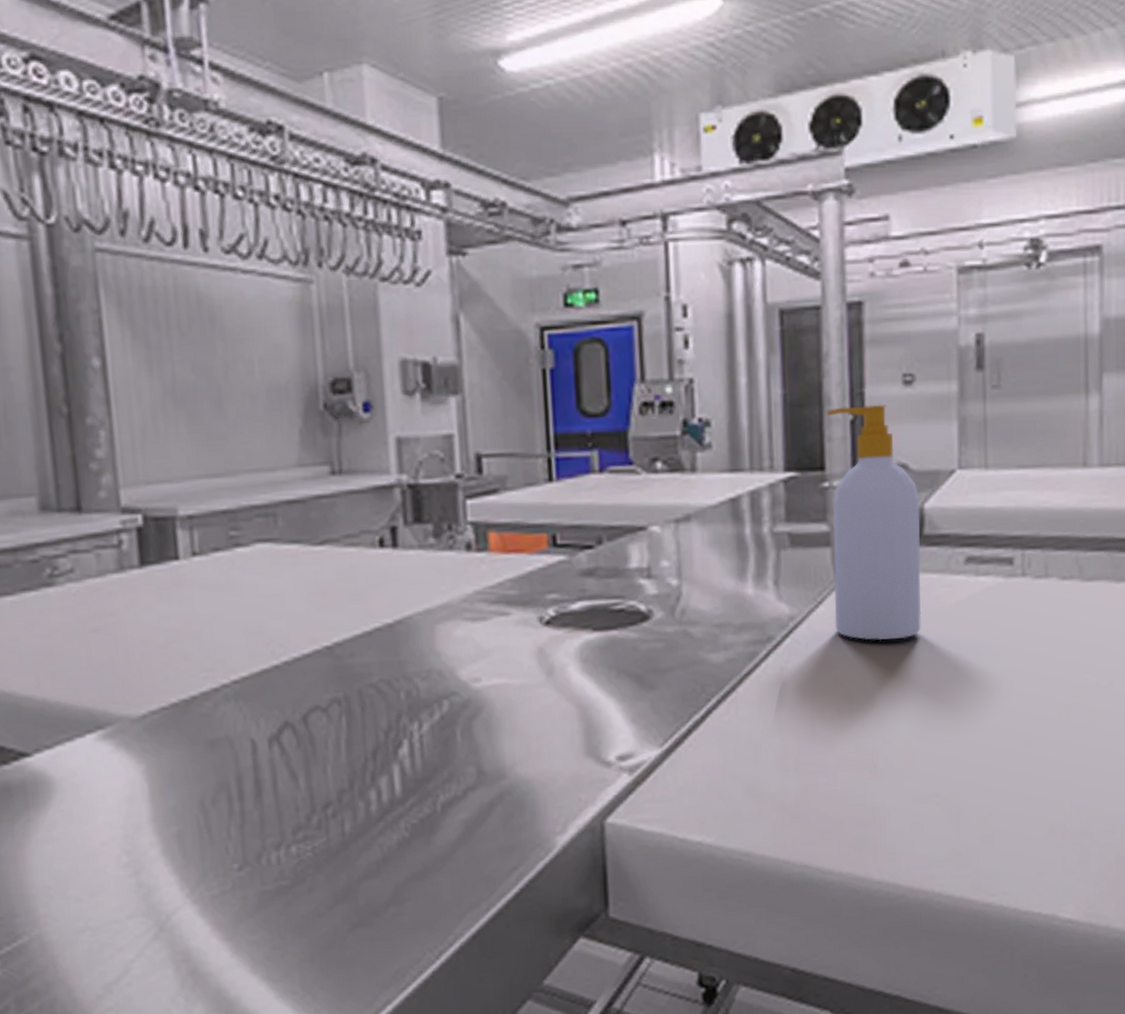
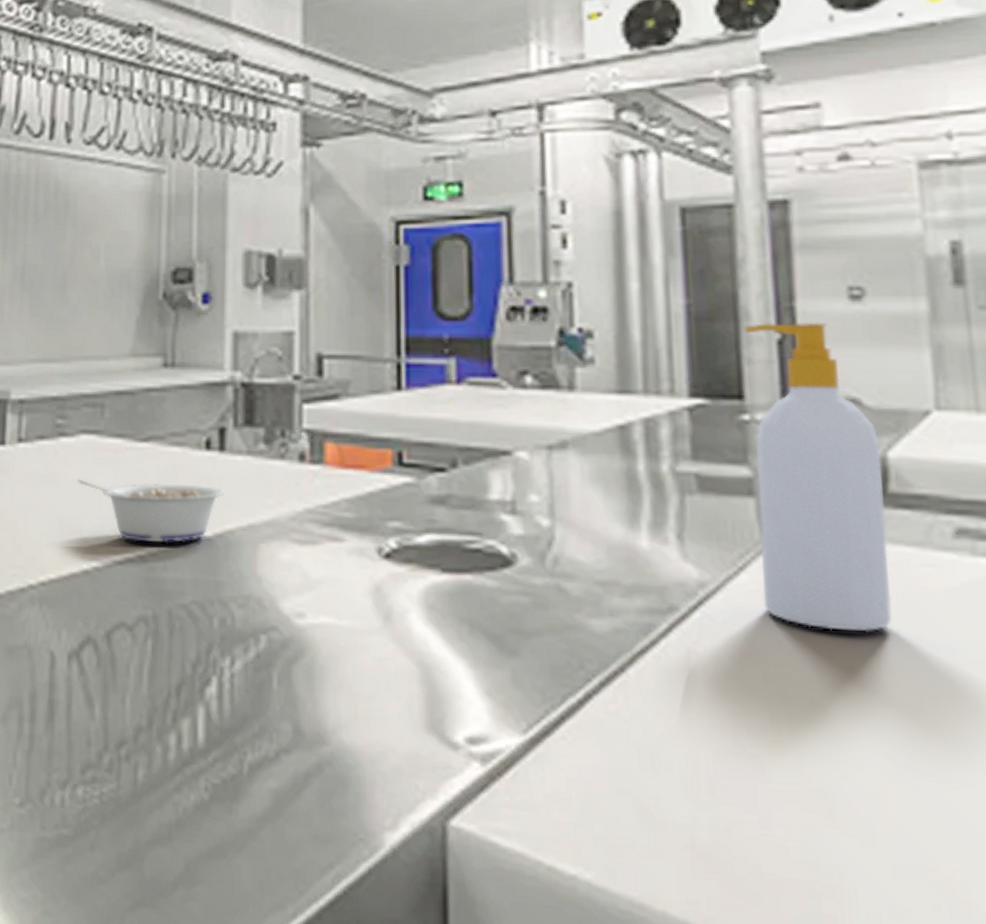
legume: none [258,579,400,635] -> present [78,479,224,544]

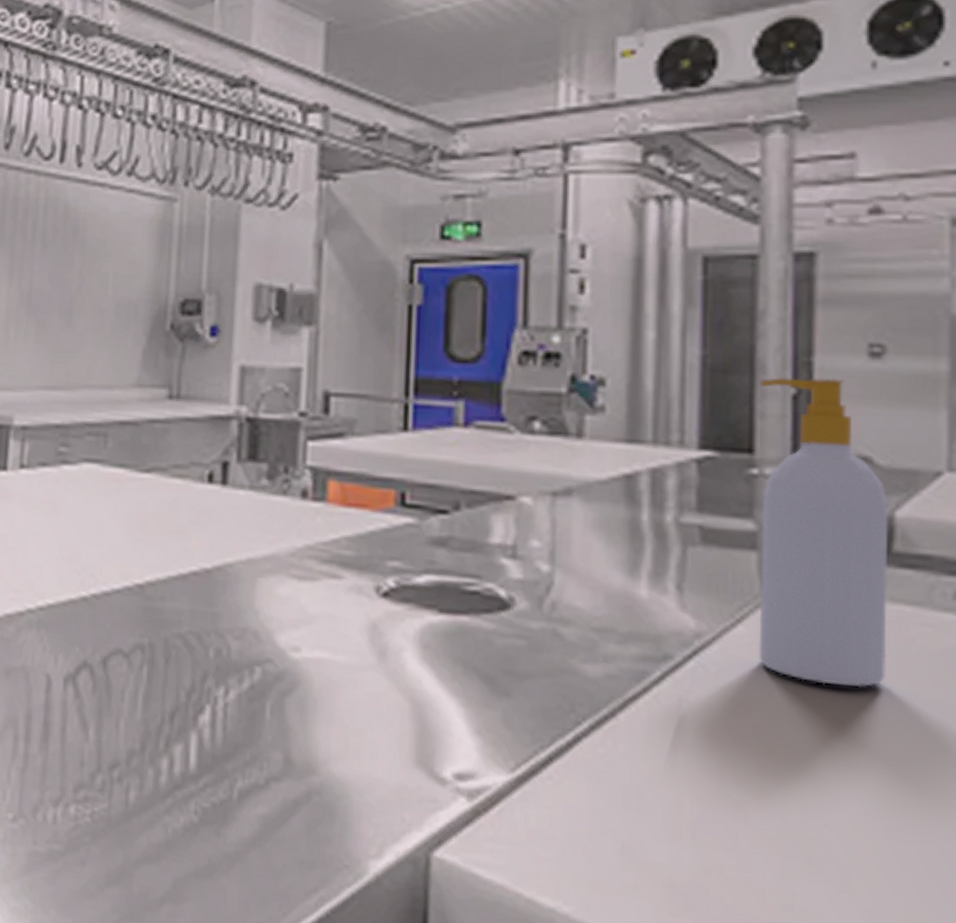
legume: present [78,479,224,544] -> none [79,507,224,574]

